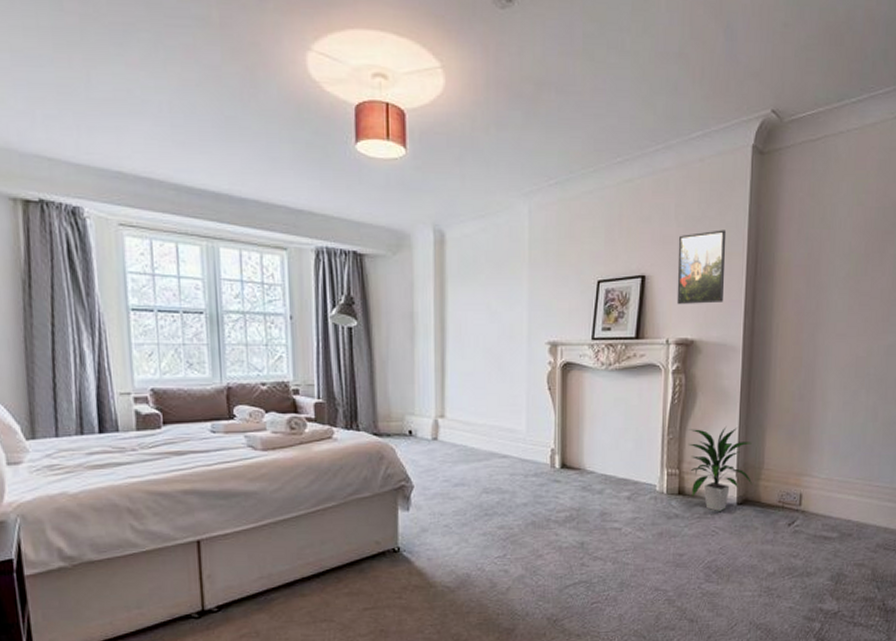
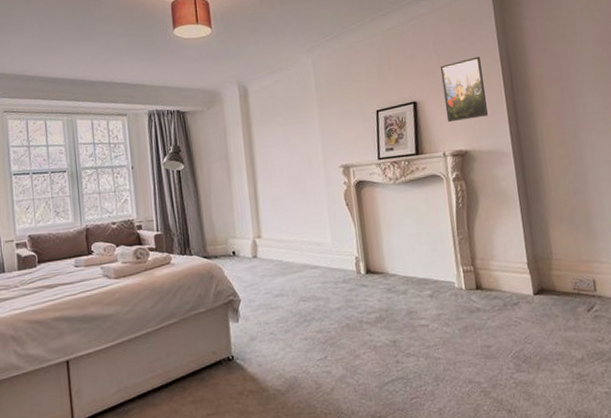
indoor plant: present [688,425,753,511] -> none [476,222,546,303]

